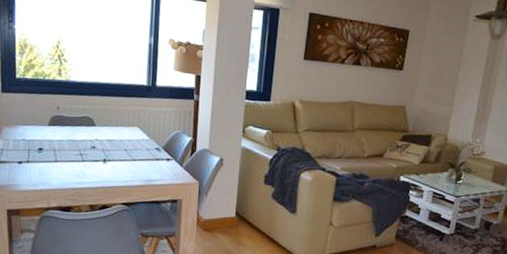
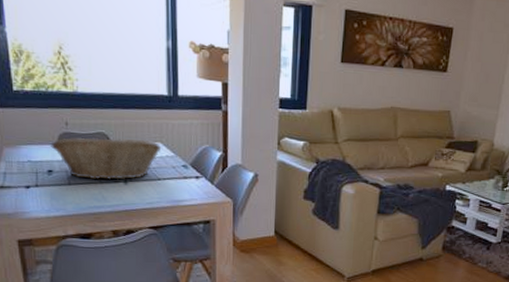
fruit basket: none [43,120,139,160] -> present [50,137,162,180]

